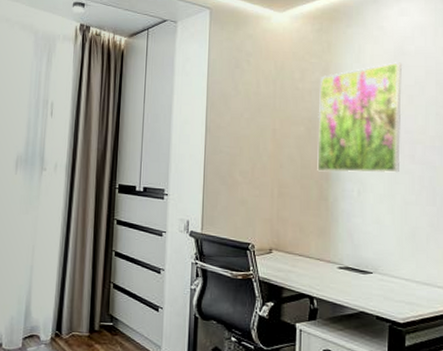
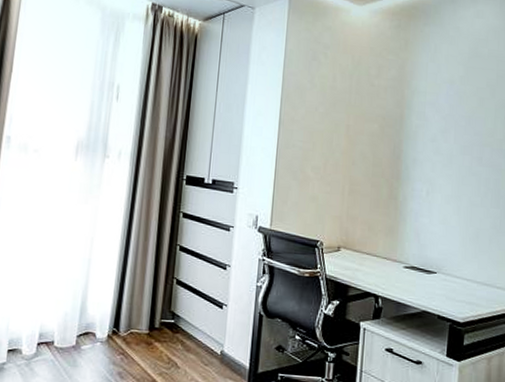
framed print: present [317,62,403,174] -> none [388,64,476,175]

